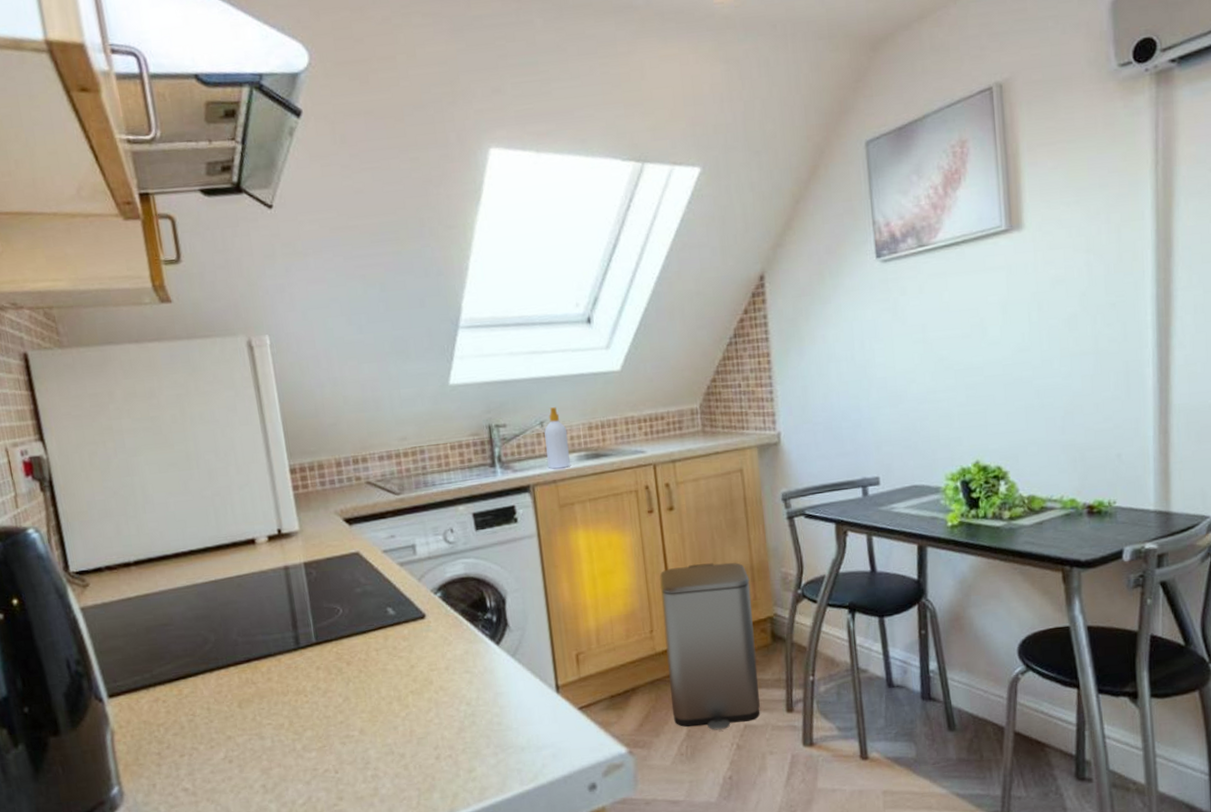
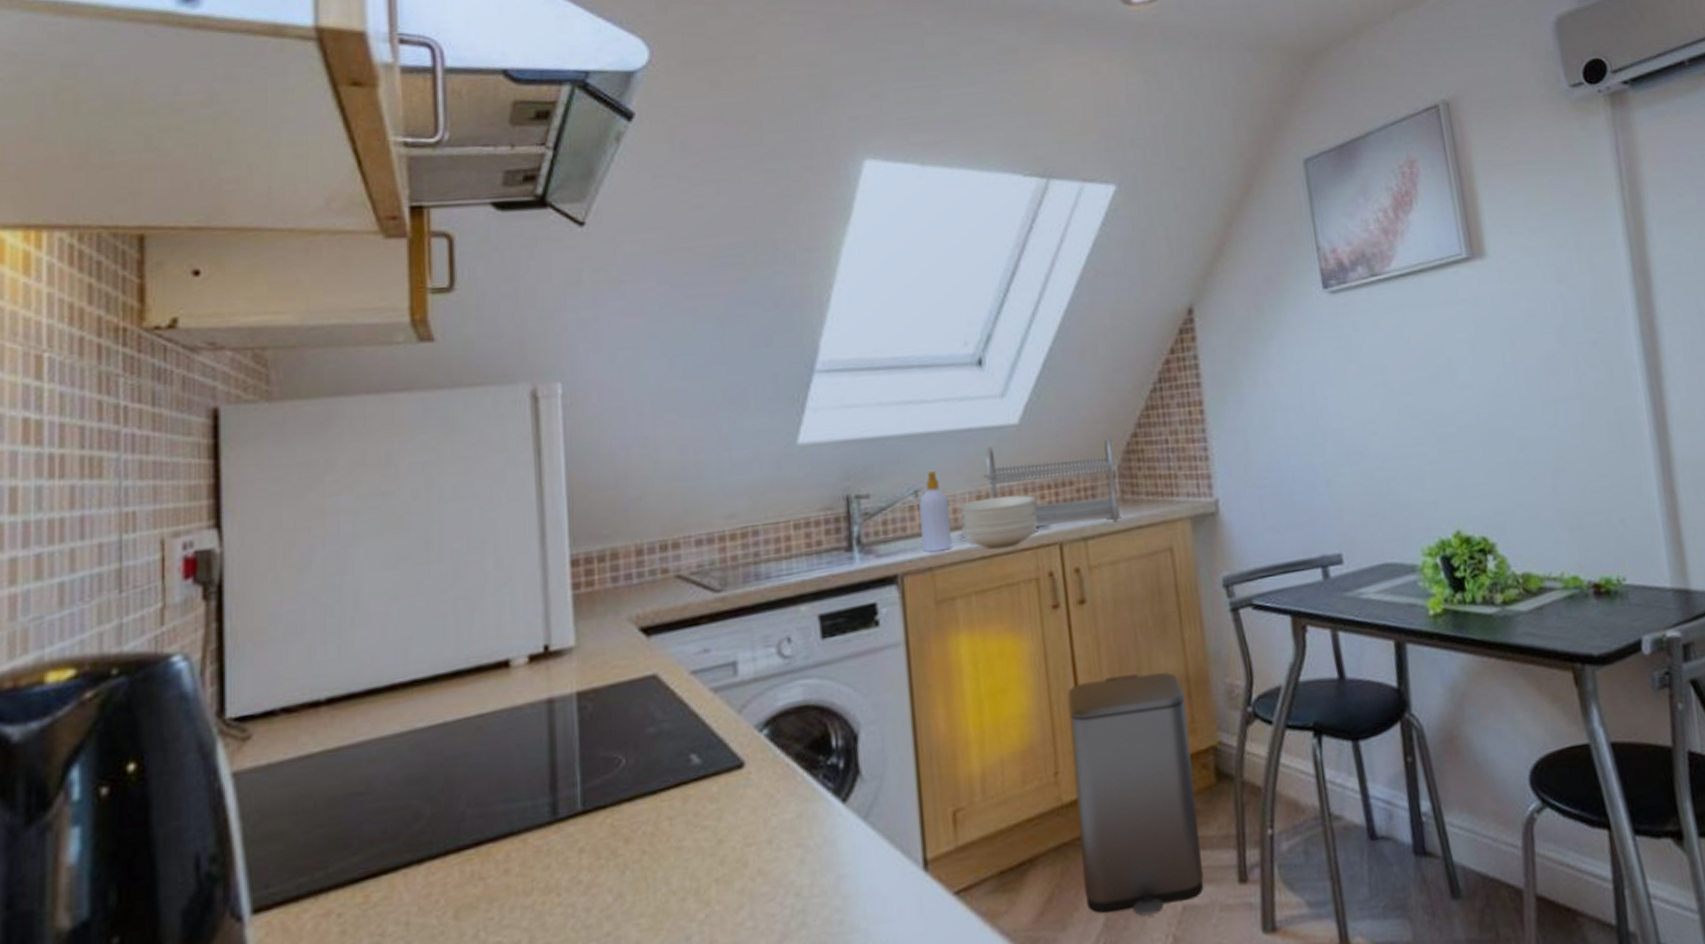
bowl: none [575,426,637,469] -> present [959,495,1038,550]
dish rack: none [593,380,701,451] -> present [983,435,1120,526]

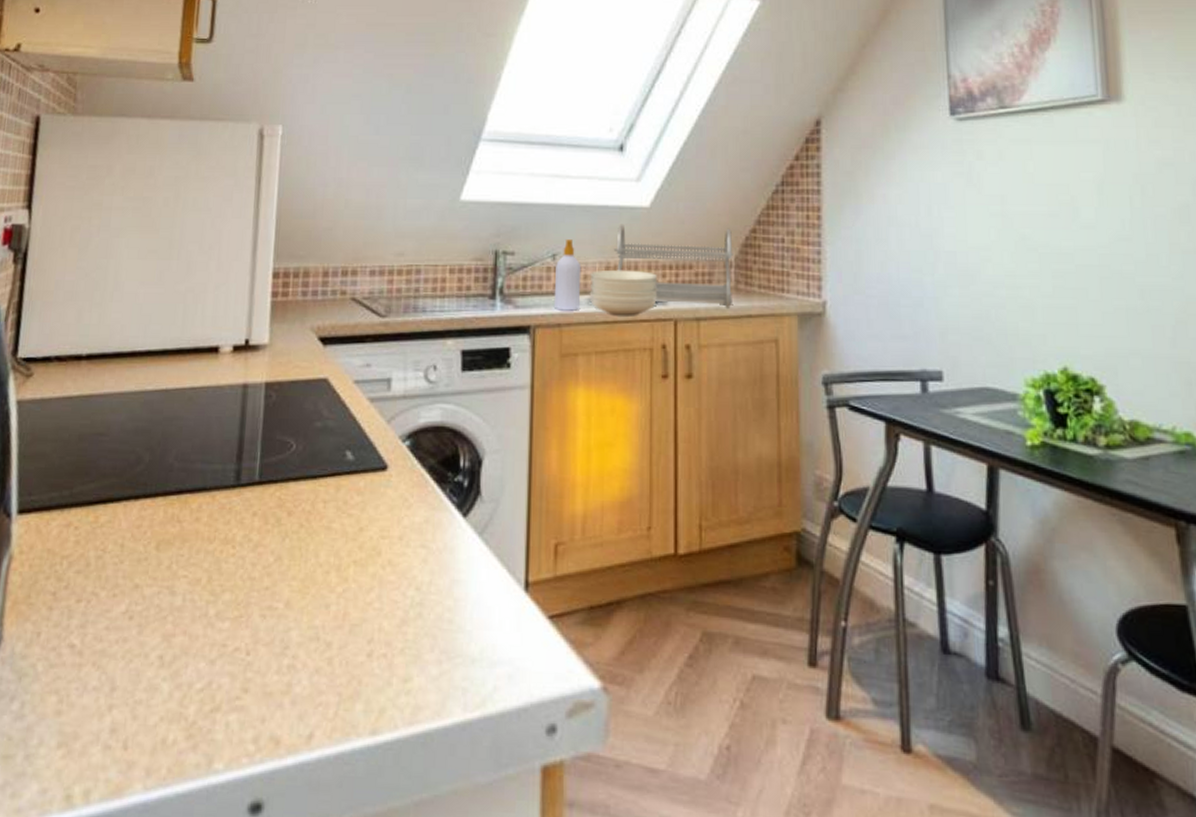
pedal bin: present [1067,672,1203,917] -> none [663,450,776,677]

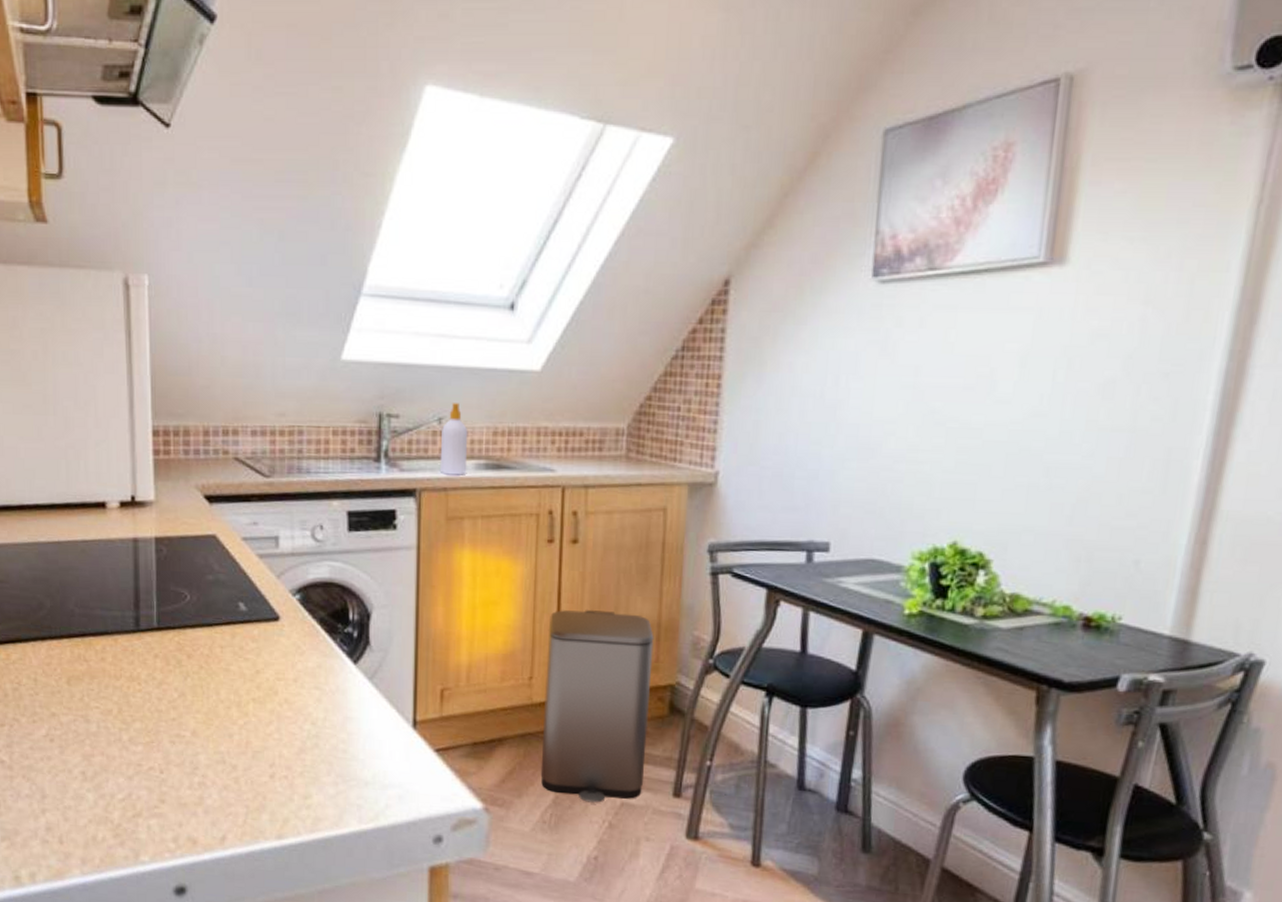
bowl: present [589,269,658,318] -> none [476,435,547,483]
dish rack: present [613,224,733,310] -> none [501,388,626,478]
pedal bin: none [663,450,776,677] -> present [540,610,654,803]

